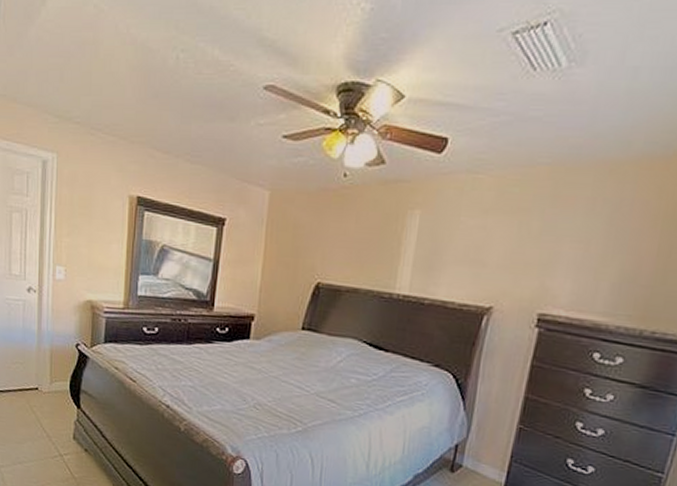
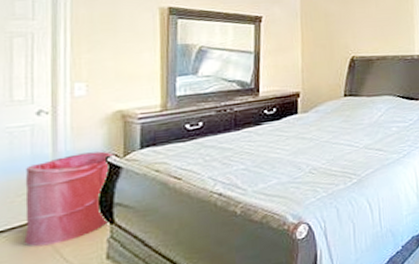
laundry hamper: none [16,335,83,414] -> present [24,151,114,247]

